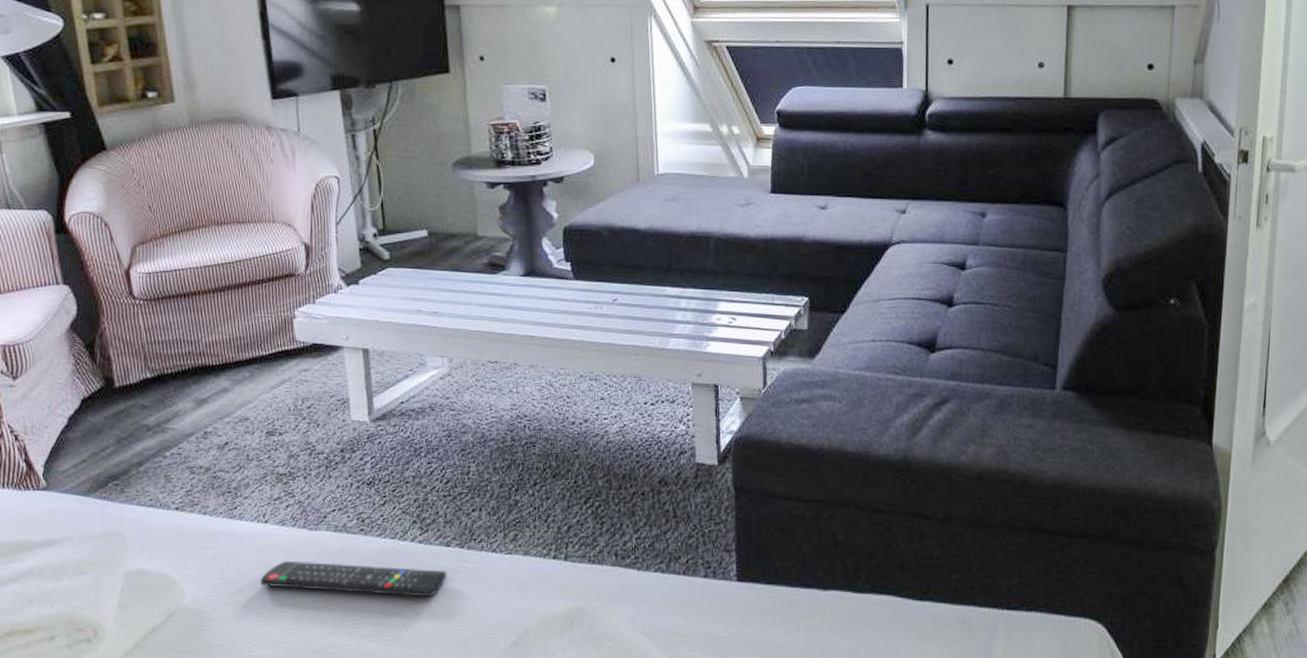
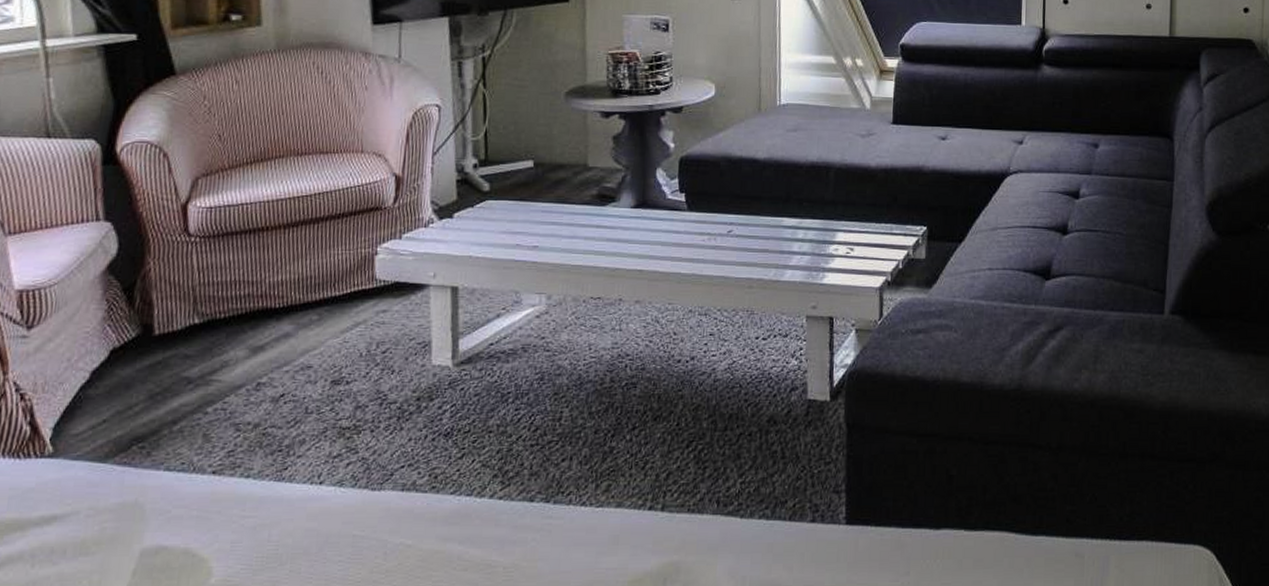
remote control: present [260,560,447,597] -> none [307,526,529,561]

